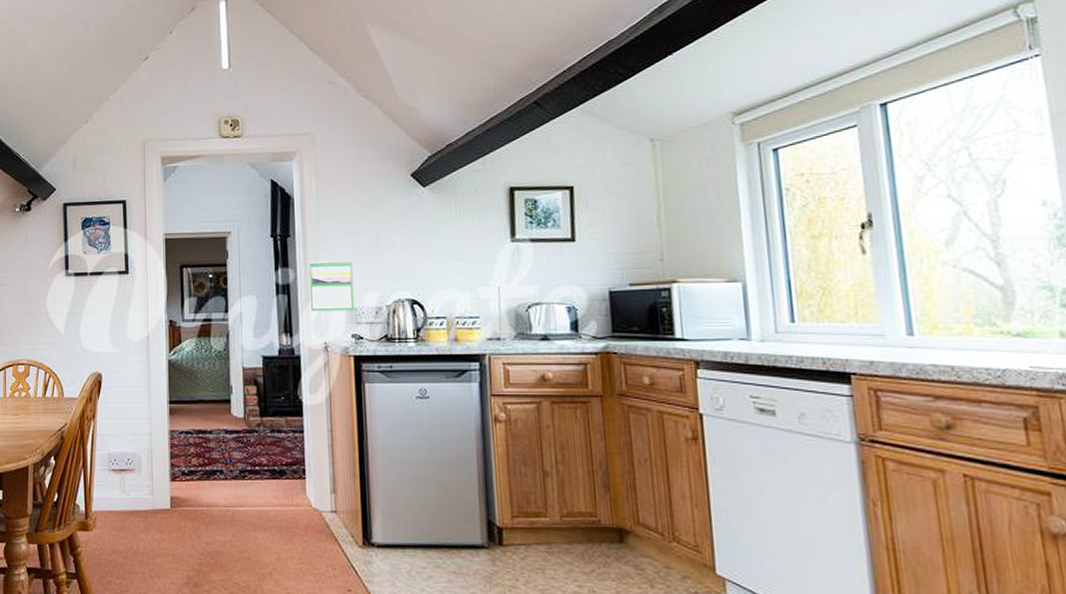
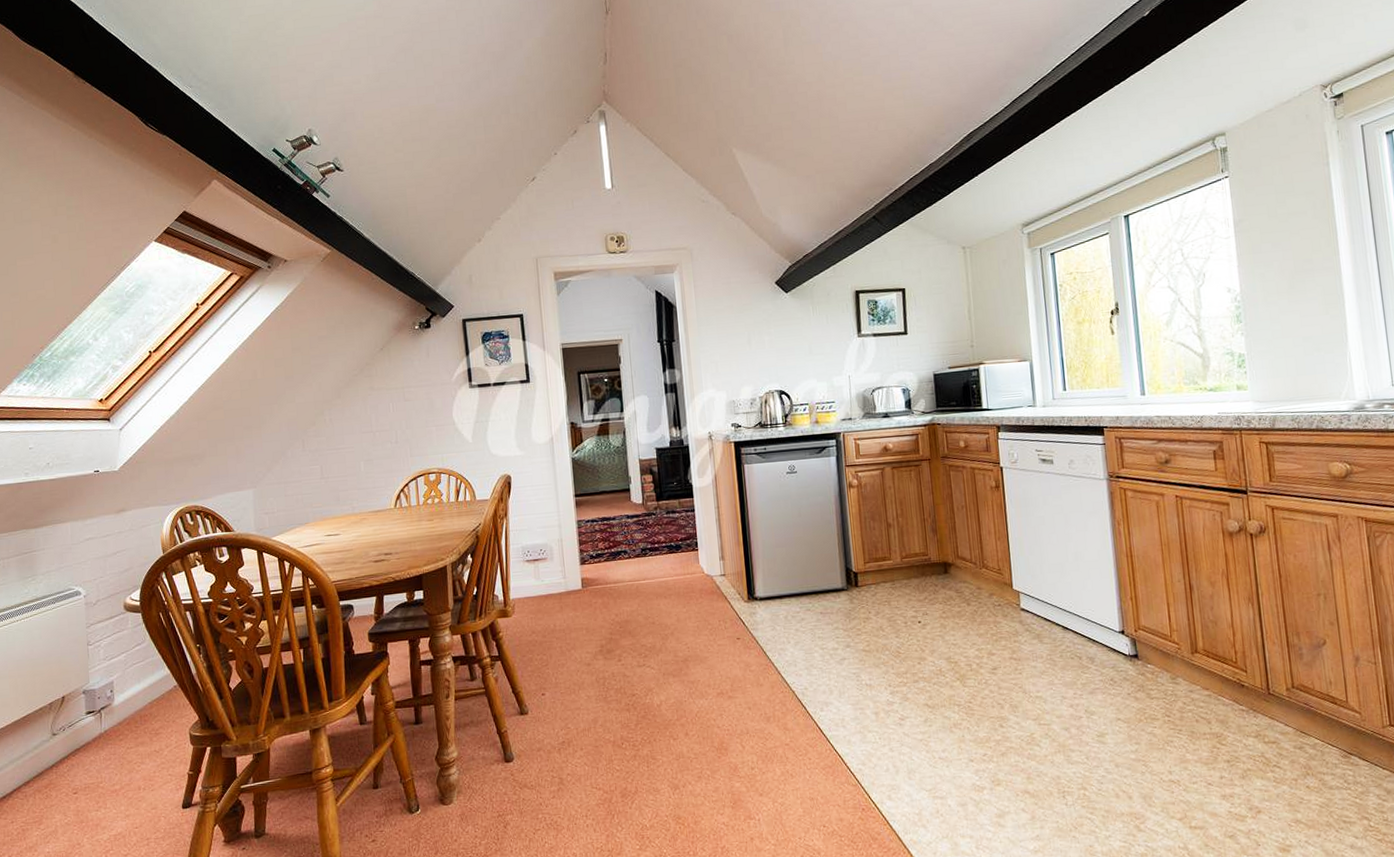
calendar: present [309,260,355,312] -> none [693,359,733,406]

